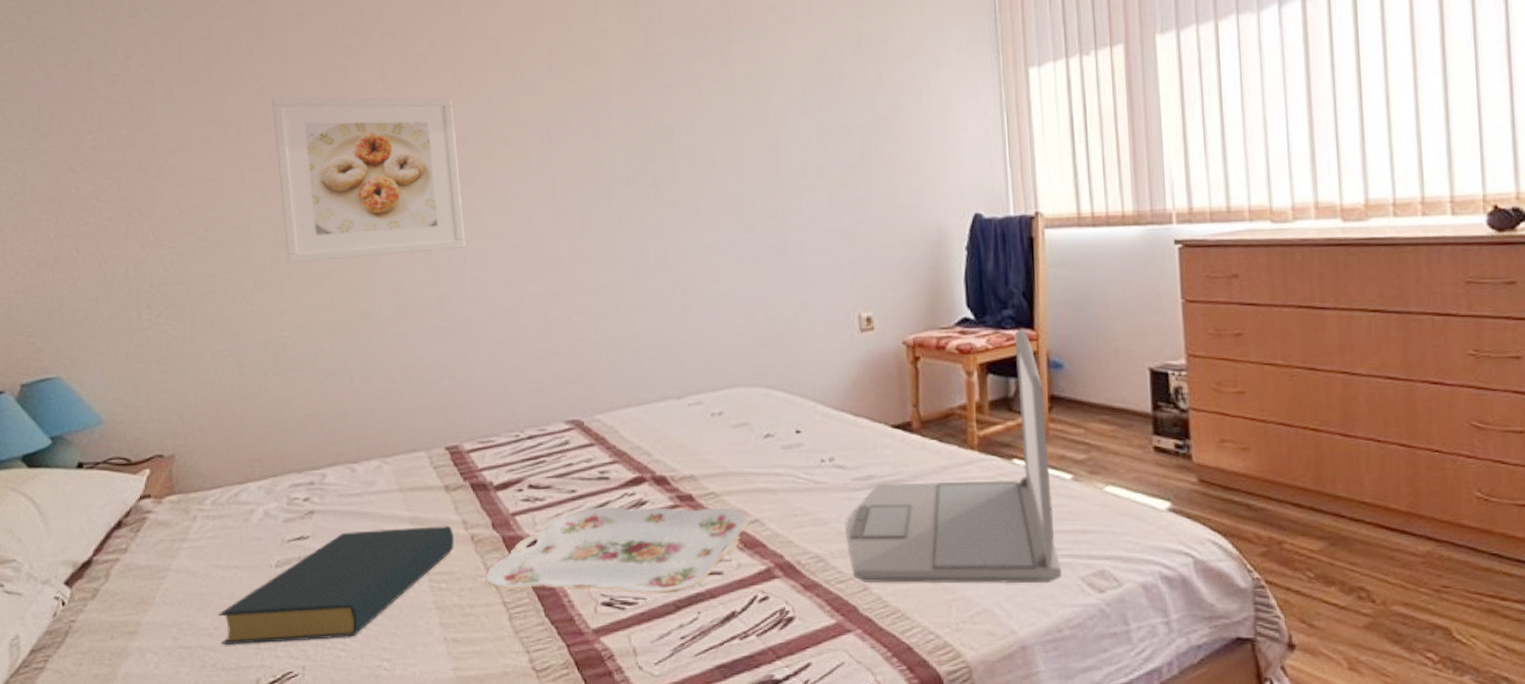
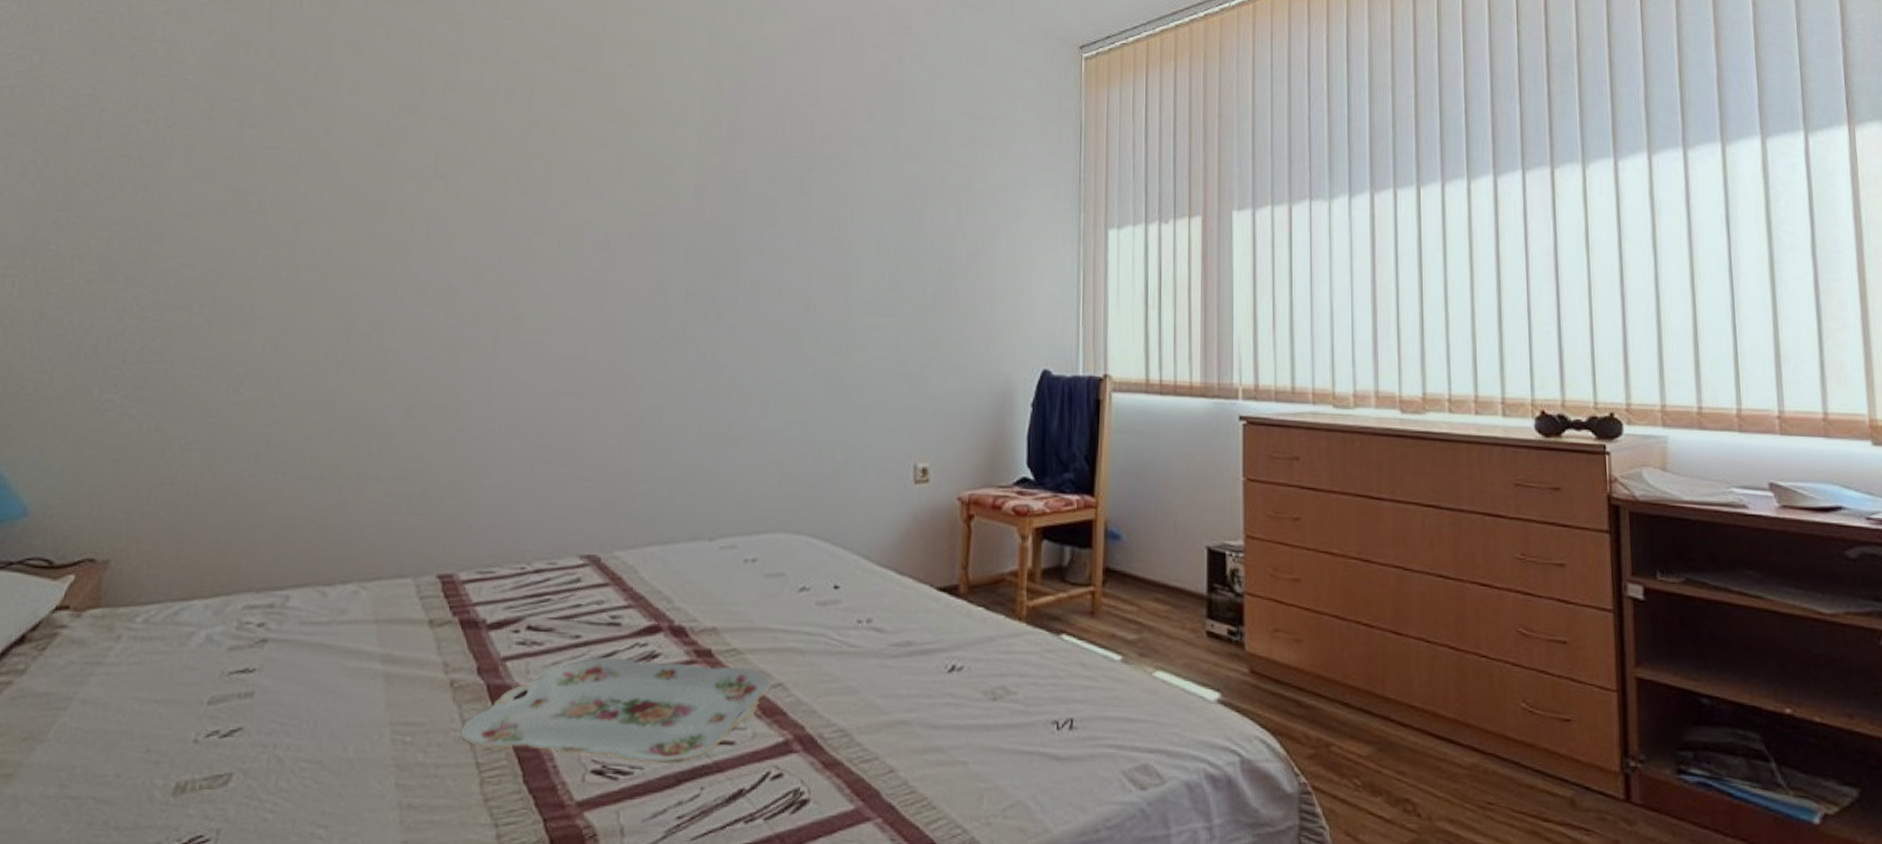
hardback book: present [218,526,454,644] -> none [119,666,430,798]
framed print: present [272,97,466,264] -> none [291,171,508,354]
laptop: present [845,328,1062,584] -> none [876,493,1104,776]

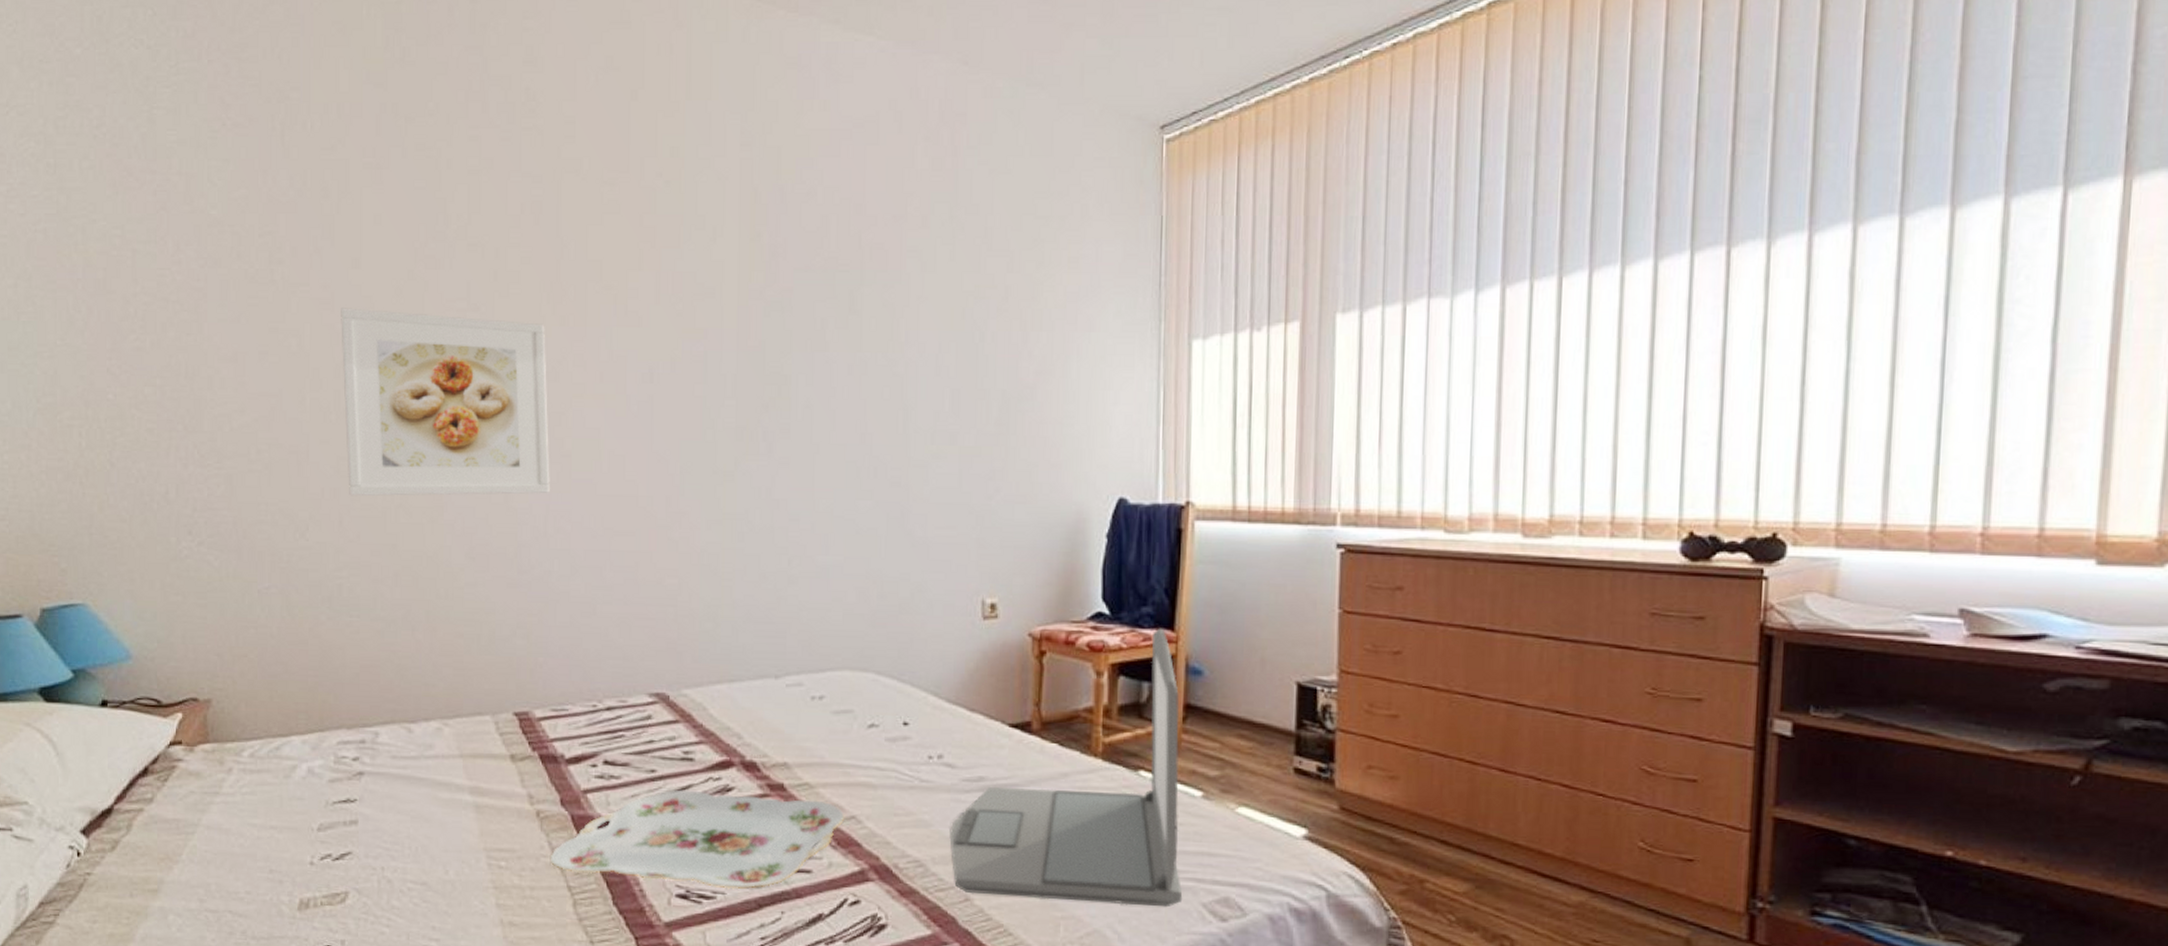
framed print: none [291,171,508,354] -> present [341,308,550,497]
laptop: none [876,493,1104,776] -> present [949,628,1183,908]

